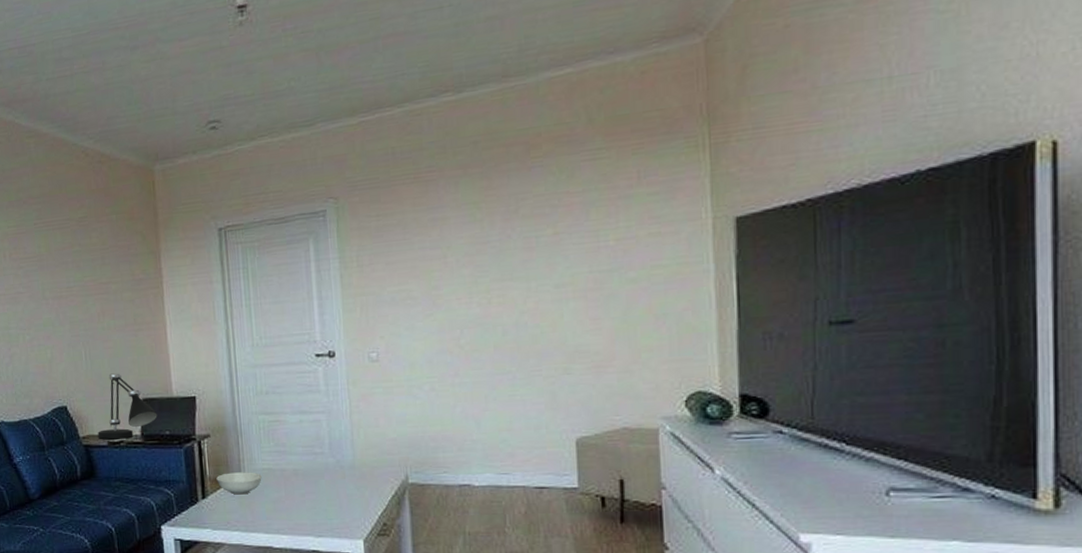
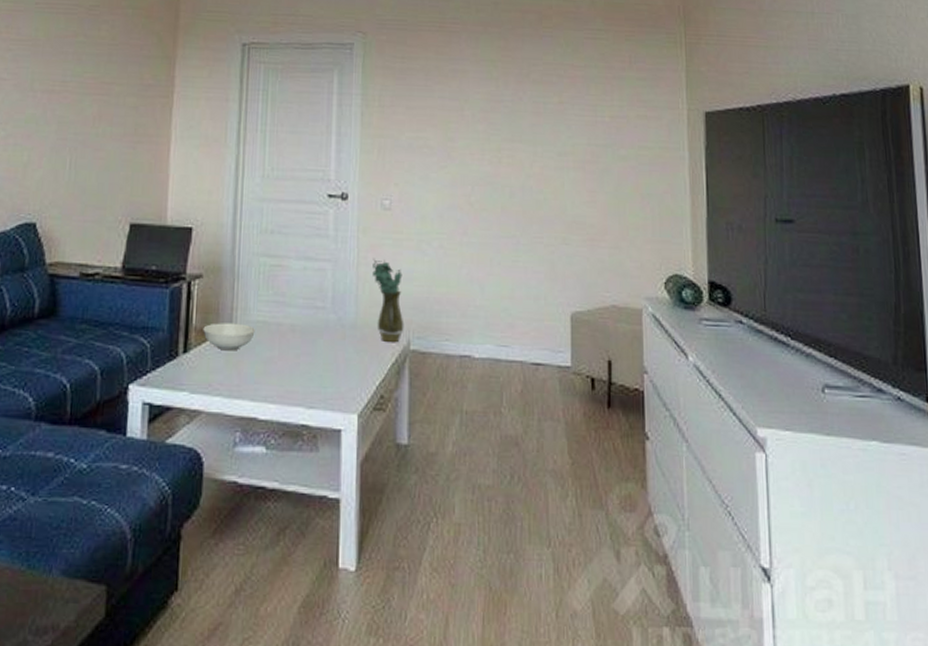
desk lamp: present [98,373,157,440] -> none [69,189,145,271]
vase: none [365,406,402,478] -> present [372,258,404,342]

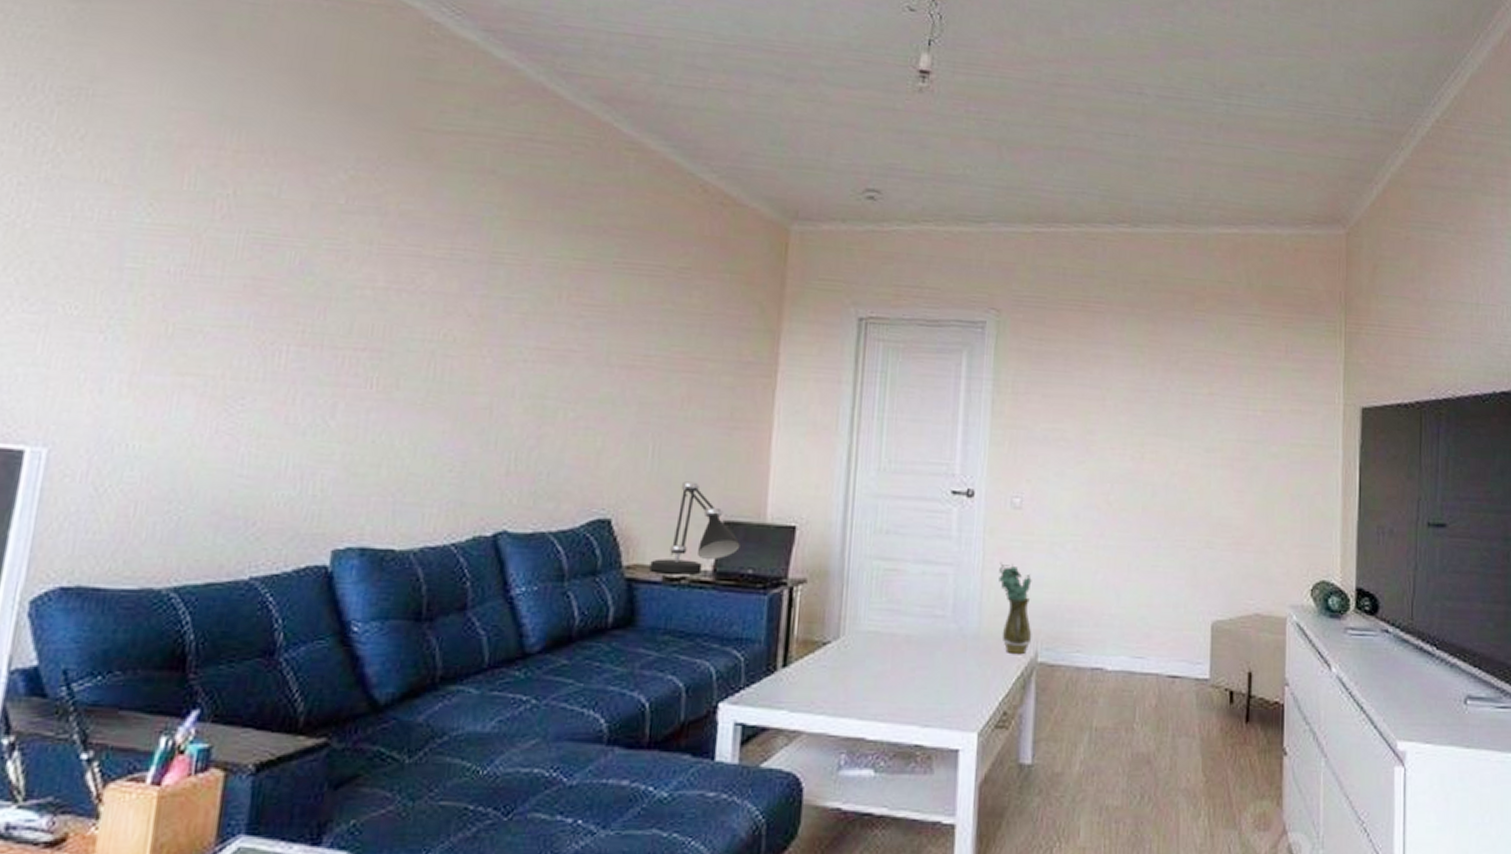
desk lamp: none [69,189,145,271] -> present [649,481,740,575]
bowl: present [203,323,255,351] -> none [805,633,866,665]

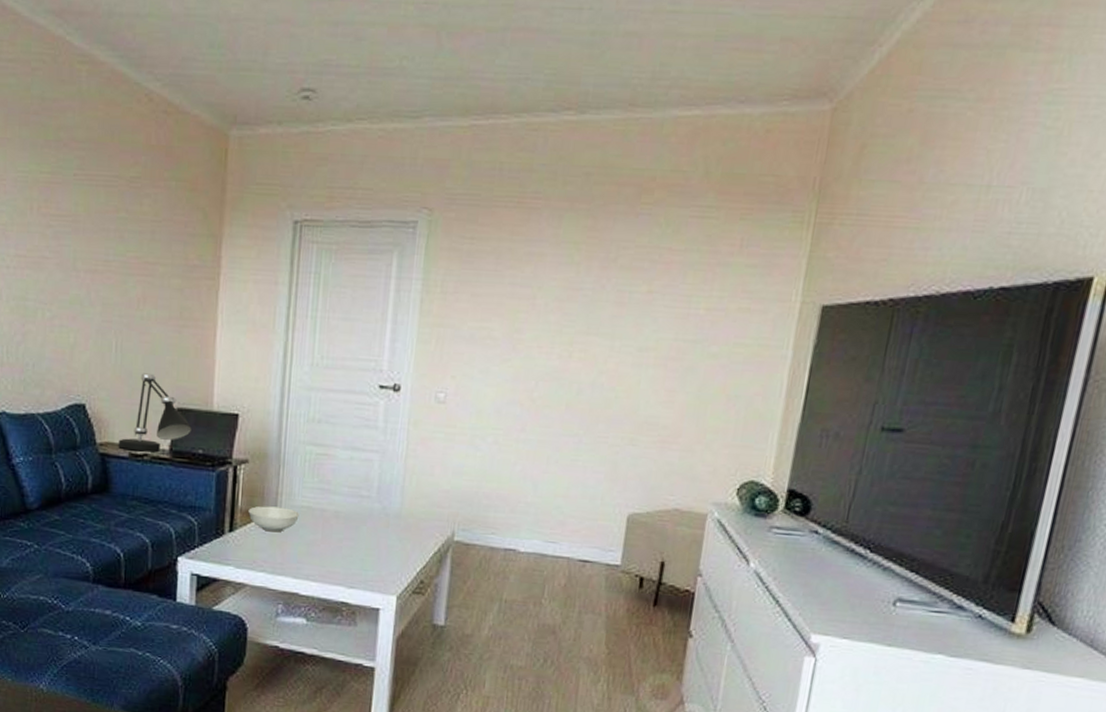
bowl: none [805,633,866,665] -> present [248,506,299,533]
vase: present [999,561,1032,654] -> none [421,451,452,533]

